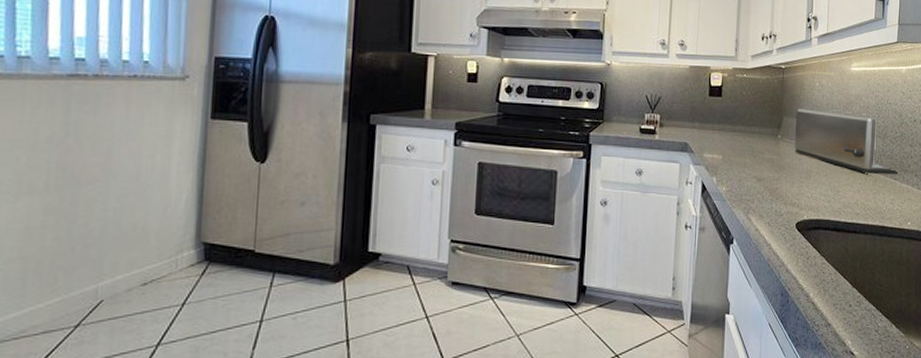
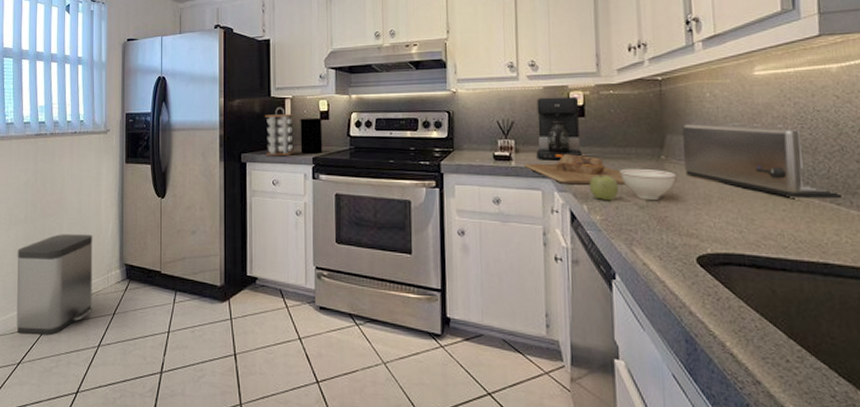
pedal bin: none [23,207,156,339] -> present [16,234,93,335]
spice rack: none [400,64,438,120] -> present [265,107,295,157]
canister: none [442,79,469,120] -> present [300,117,323,155]
cutting board: none [666,130,748,160] -> present [523,154,625,185]
coffee maker: none [678,76,718,136] -> present [536,96,582,160]
fruit: none [719,148,743,174] -> present [589,173,619,201]
bowl: none [745,145,788,175] -> present [619,168,676,201]

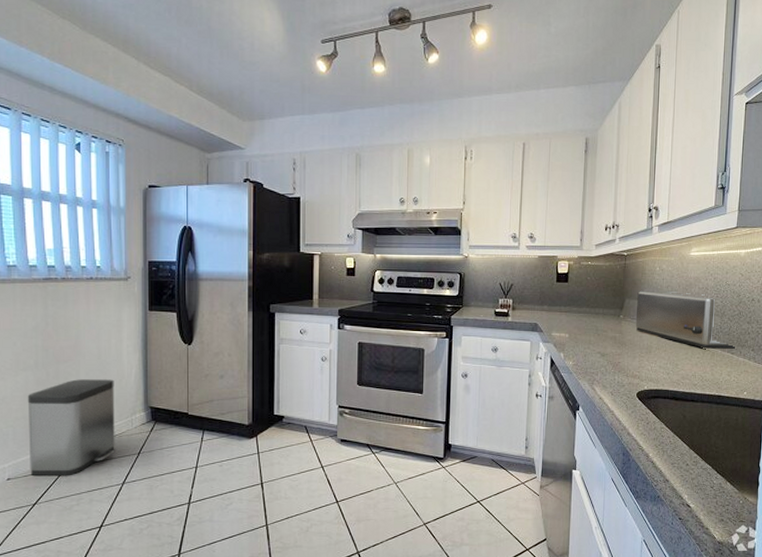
spice rack: present [265,107,295,157] -> none [294,262,323,308]
canister: present [300,117,323,155] -> none [327,273,348,307]
cutting board: present [523,154,625,185] -> none [518,312,593,337]
coffee maker: present [536,96,582,160] -> none [528,265,565,317]
fruit: present [589,173,619,201] -> none [566,328,588,350]
bowl: present [619,168,676,201] -> none [589,325,629,350]

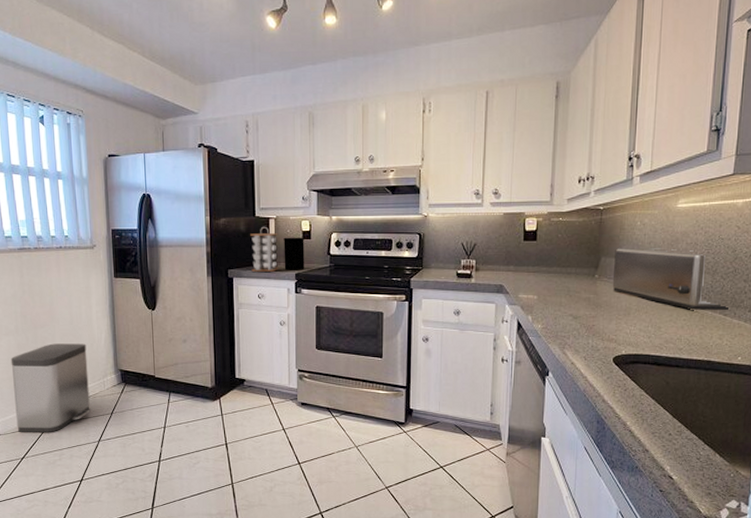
spice rack: none [294,262,323,308] -> present [250,226,279,273]
canister: none [327,273,348,307] -> present [283,237,305,271]

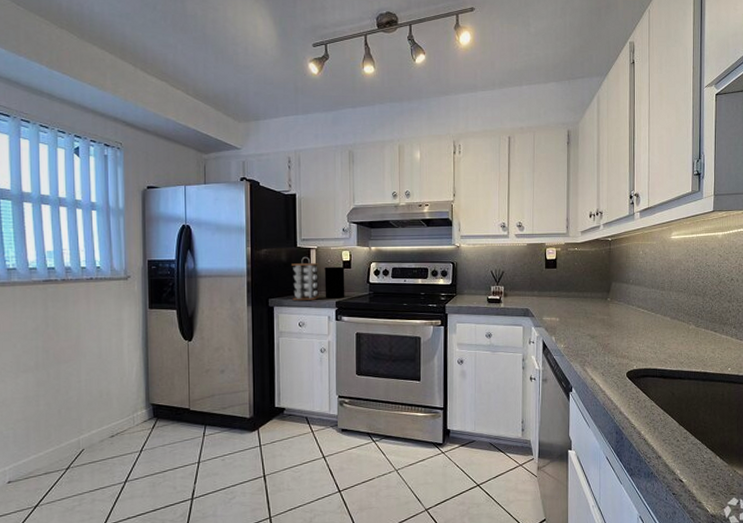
pedal bin: present [10,343,90,433] -> none [28,378,117,478]
toaster: present [612,248,731,311] -> none [622,274,720,328]

